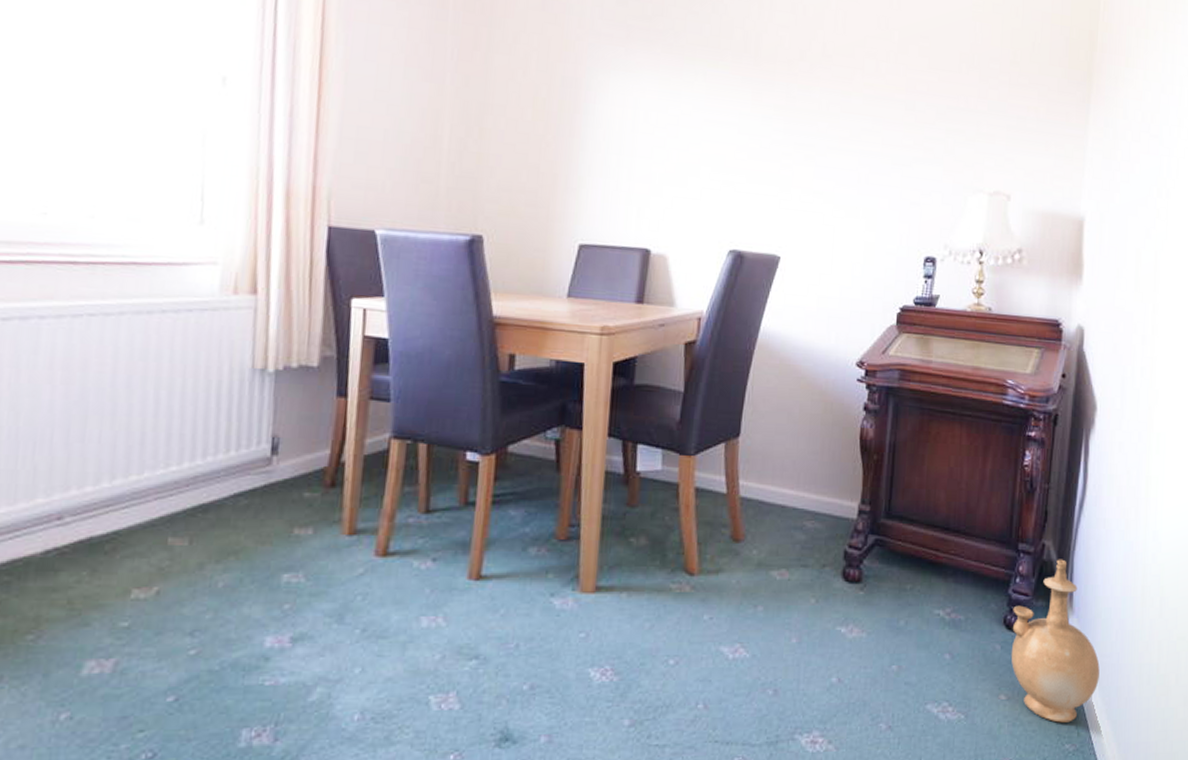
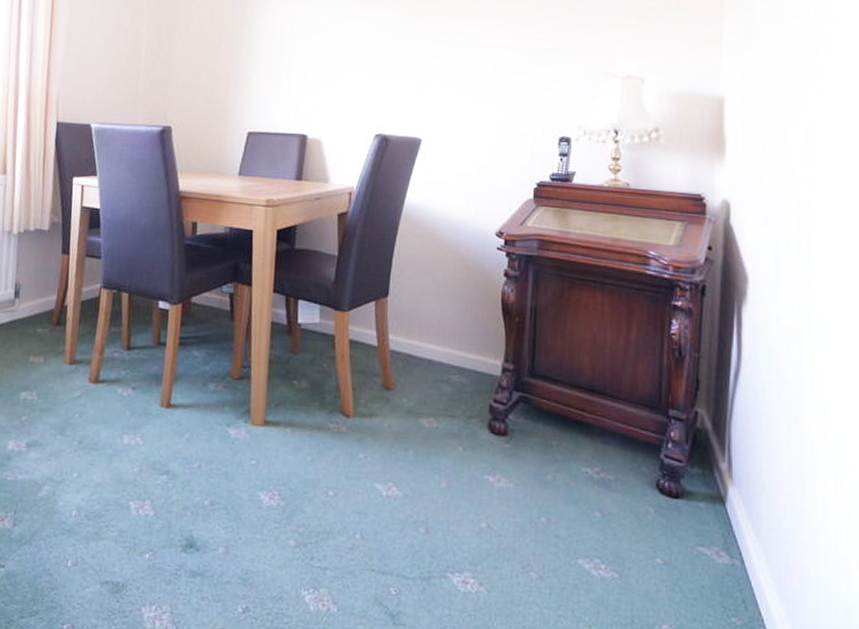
vase: present [1011,559,1100,723] -> none [666,428,767,595]

